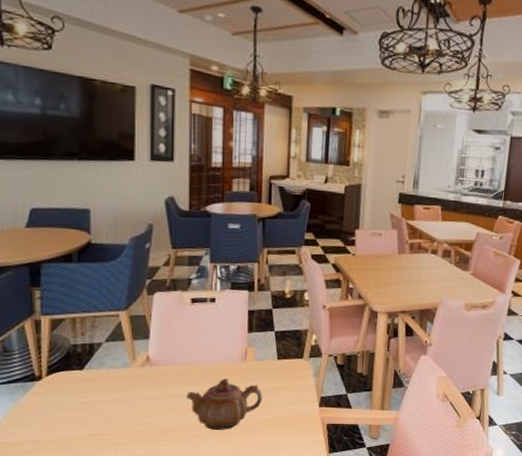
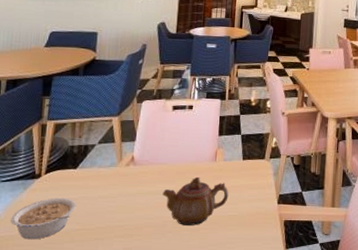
legume: none [14,401,87,446] -> present [11,197,76,240]

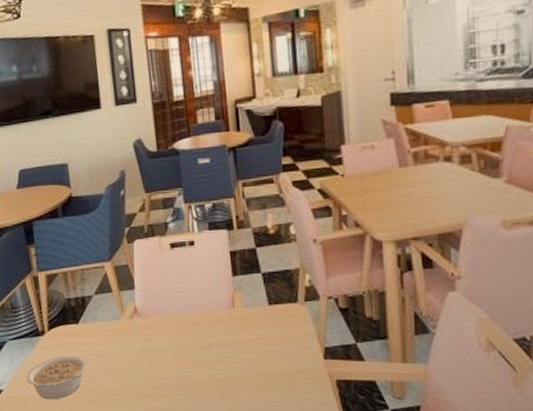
teapot: present [163,176,229,225] -> none [177,328,258,386]

